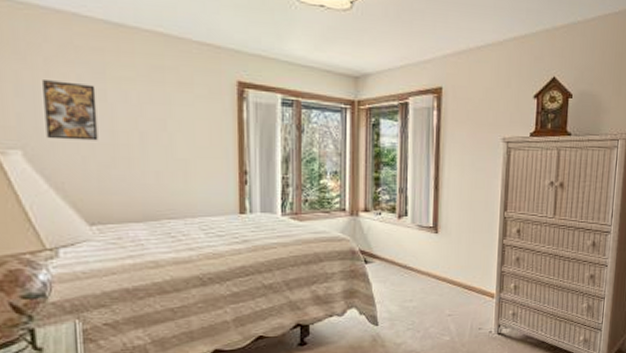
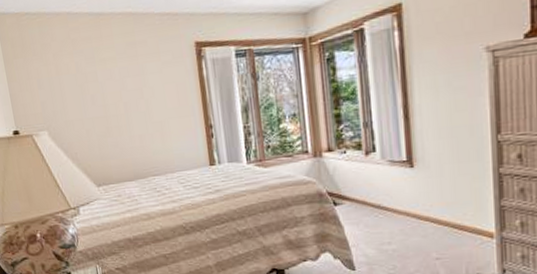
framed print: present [43,80,98,141] -> none [54,69,96,119]

